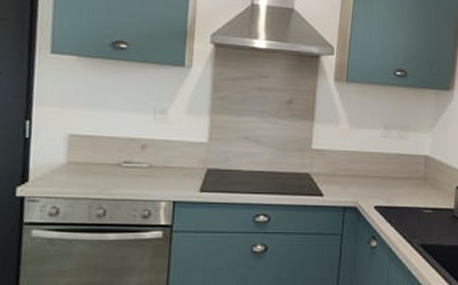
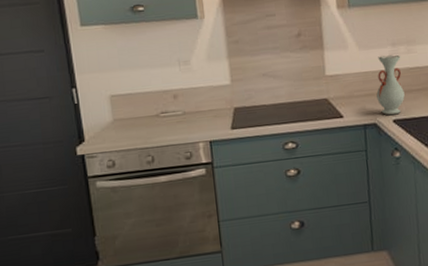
vase: none [361,137,392,201] -> present [376,54,405,116]

